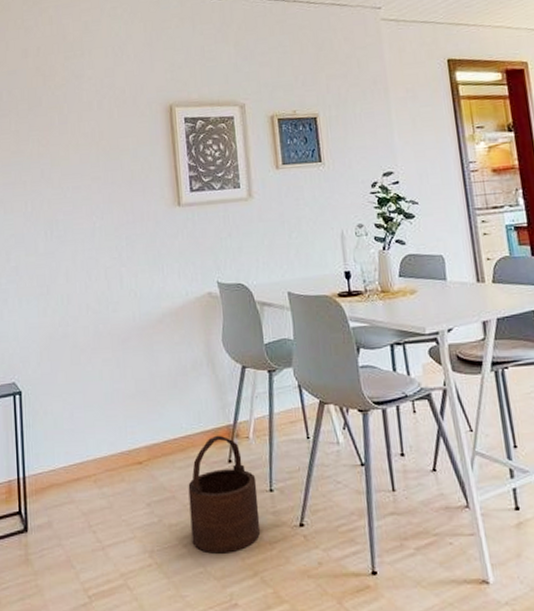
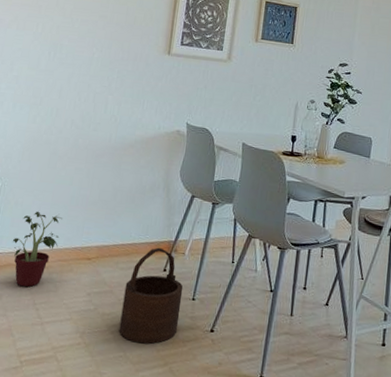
potted plant: none [50,416,102,509] -> present [12,211,63,287]

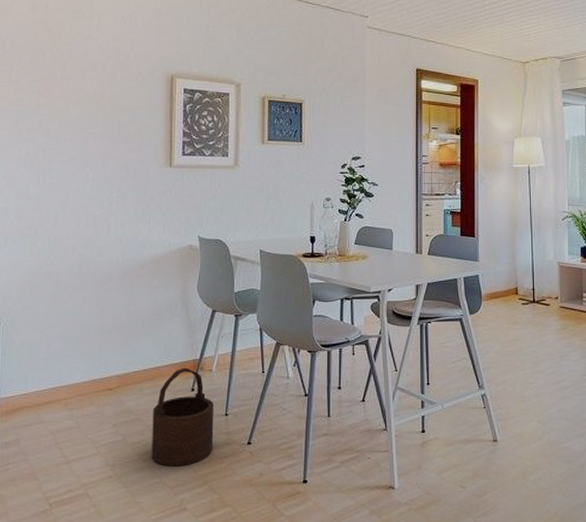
potted plant: present [12,211,63,287] -> none [23,347,76,428]

